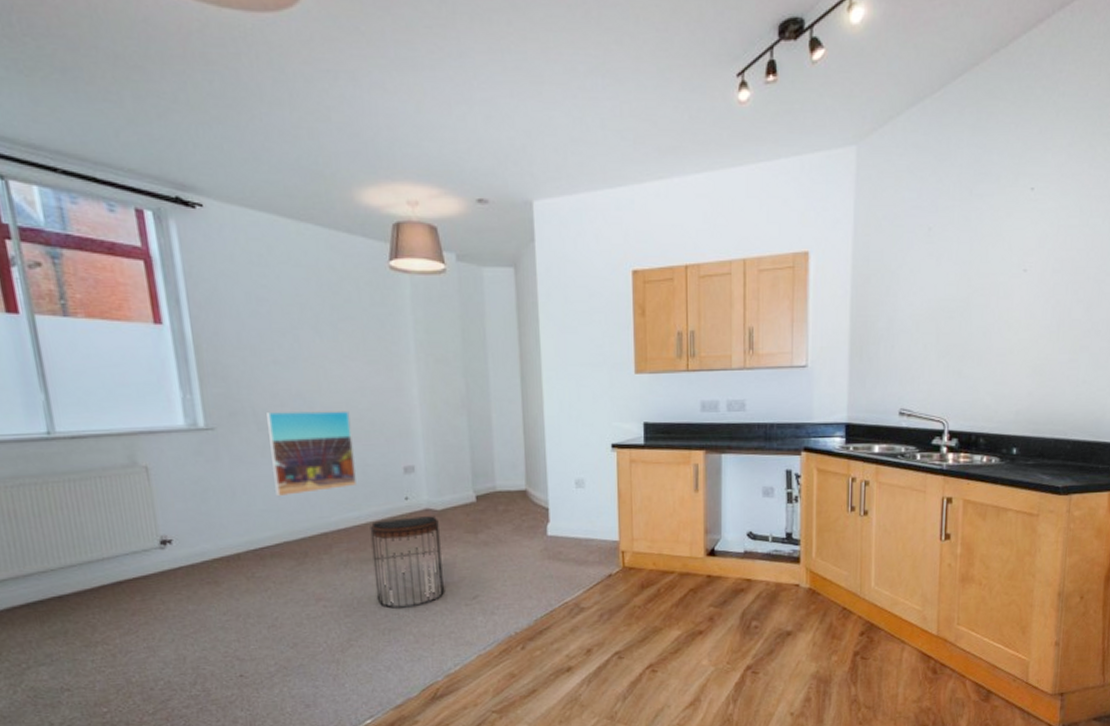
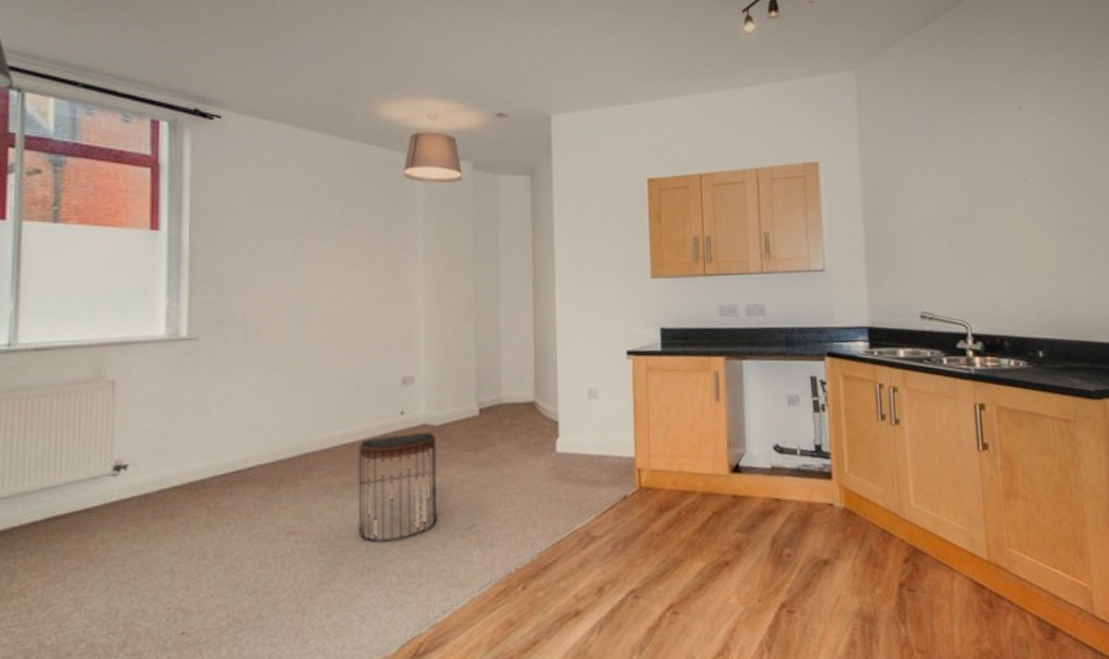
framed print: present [267,410,357,497] -> none [255,318,350,413]

